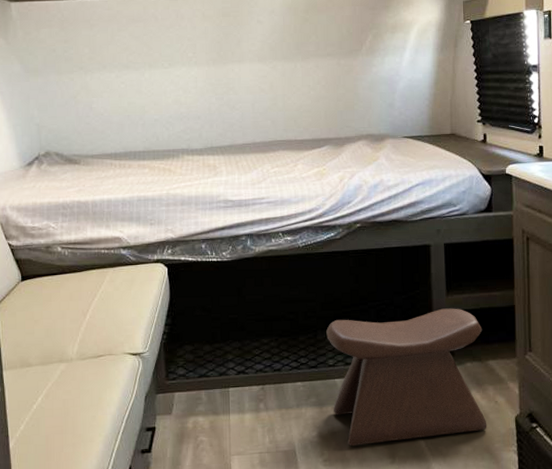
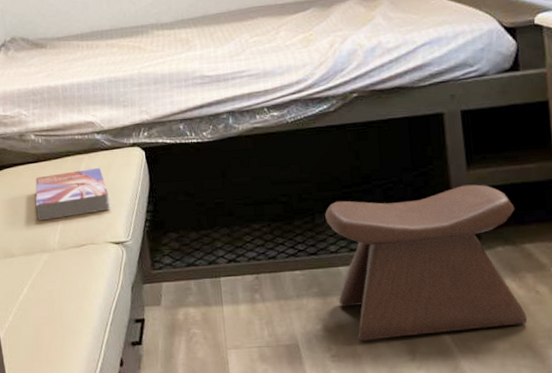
textbook: none [56,281,131,331] -> present [35,167,111,221]

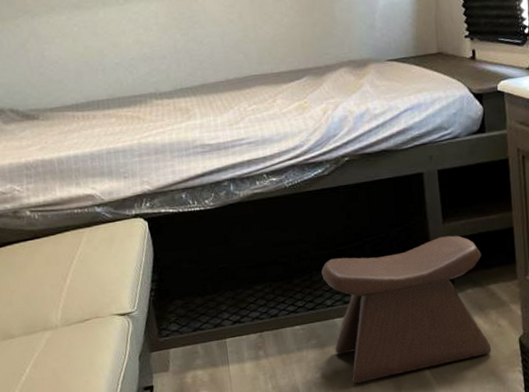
textbook: present [35,167,111,221] -> none [33,240,115,299]

